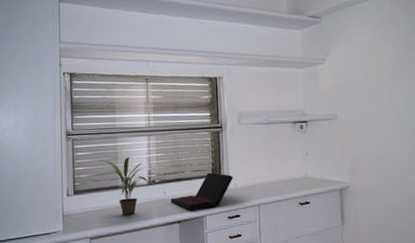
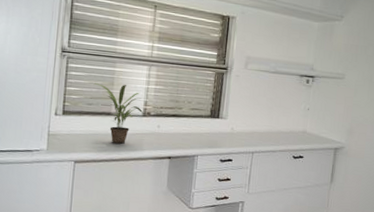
laptop: present [170,172,234,210] -> none [163,113,232,148]

